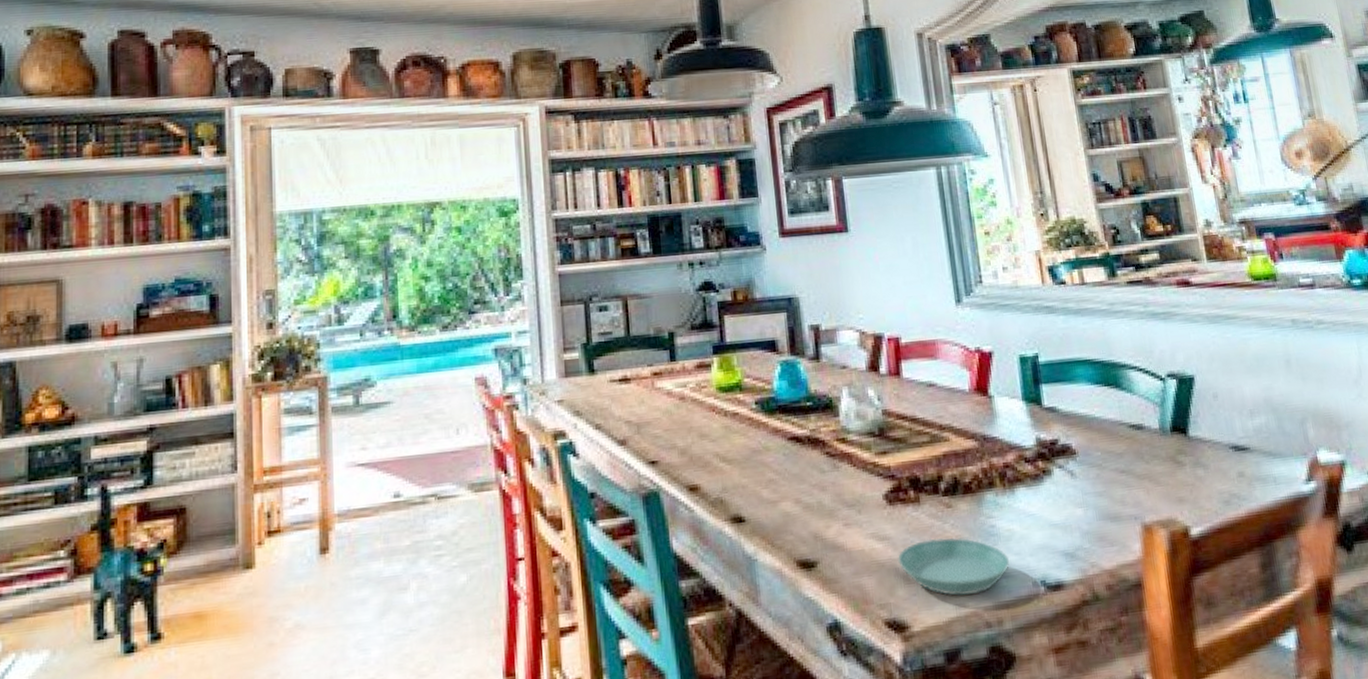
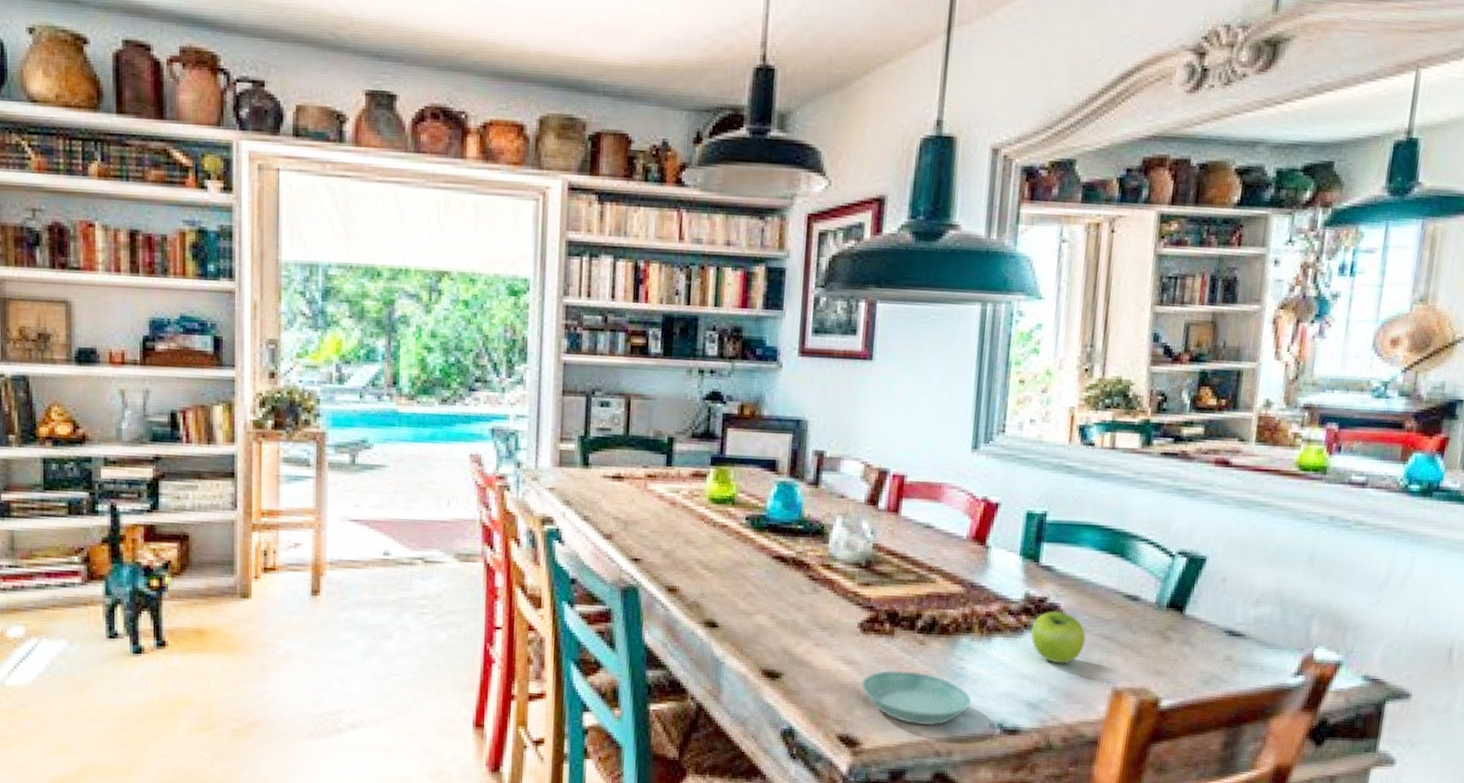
fruit: none [1050,451,1104,506] -> present [1031,611,1086,664]

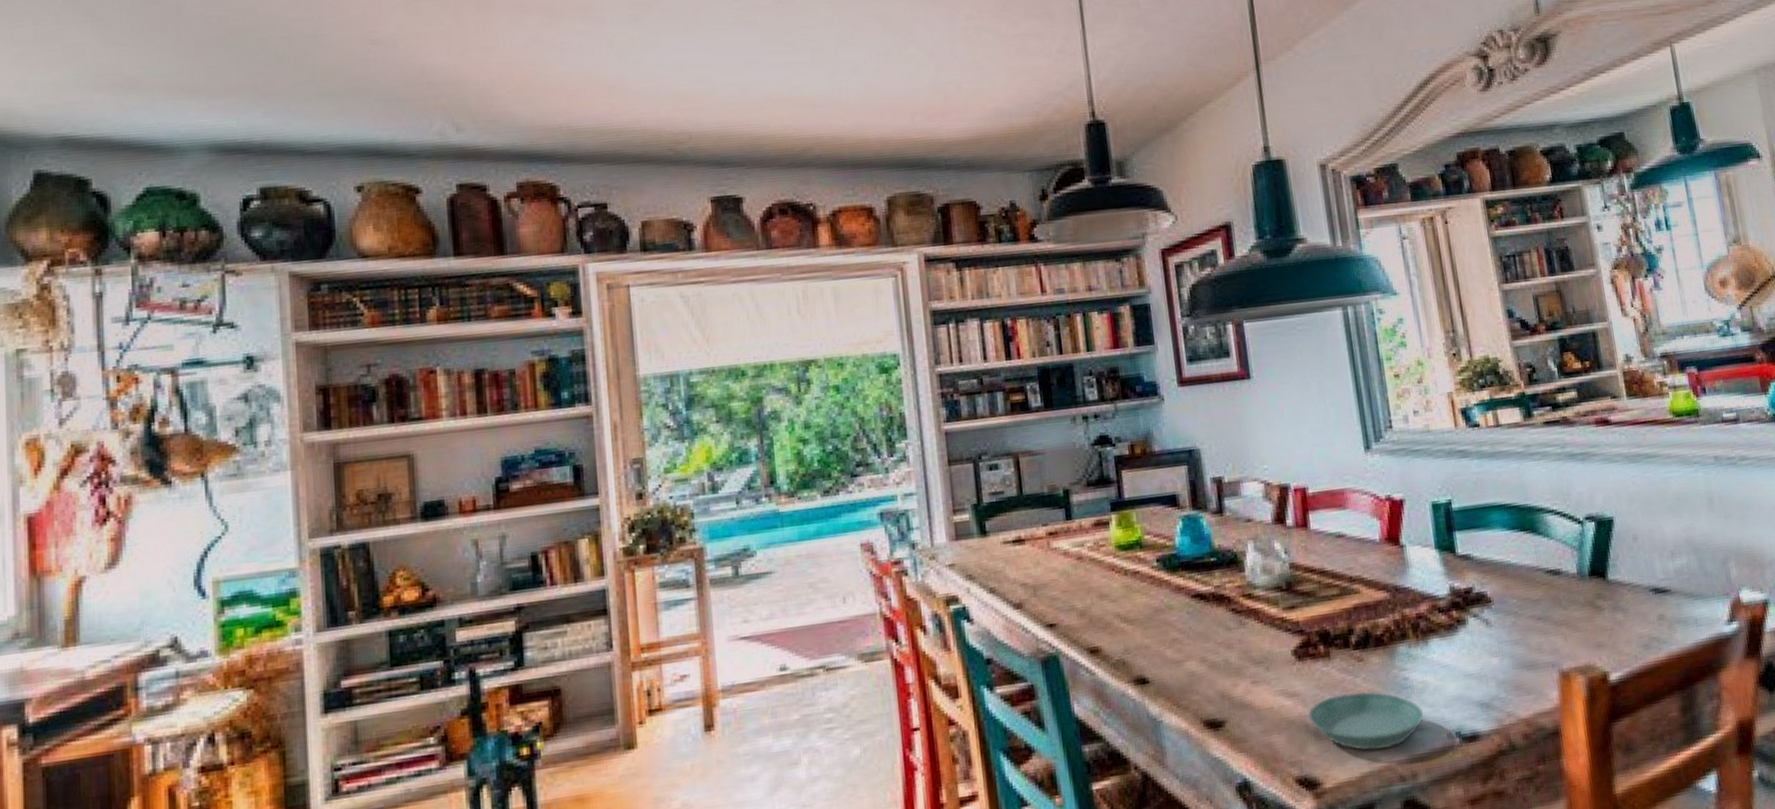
fruit: present [1031,611,1086,664] -> none [1464,599,1521,655]

